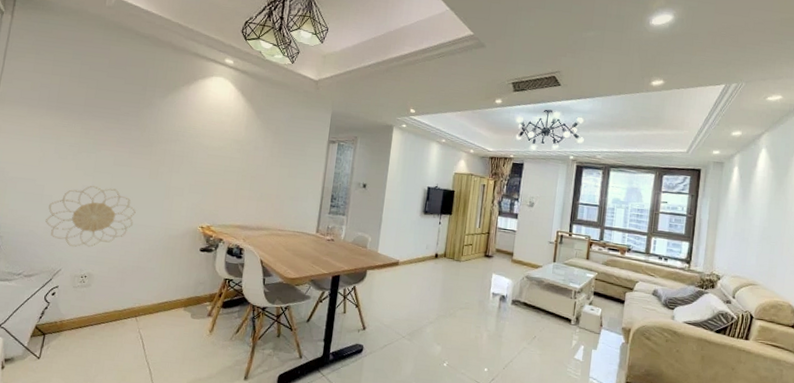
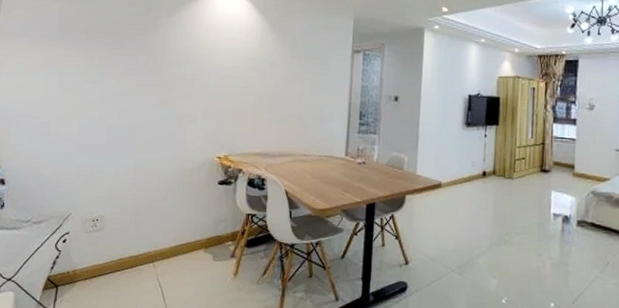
decorative wall piece: present [45,185,136,247] -> none [53,118,147,188]

